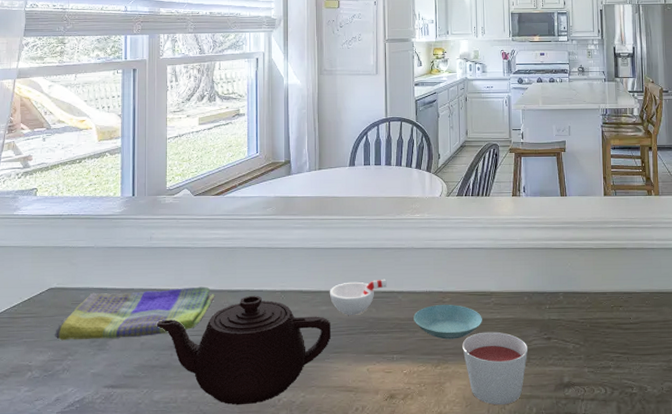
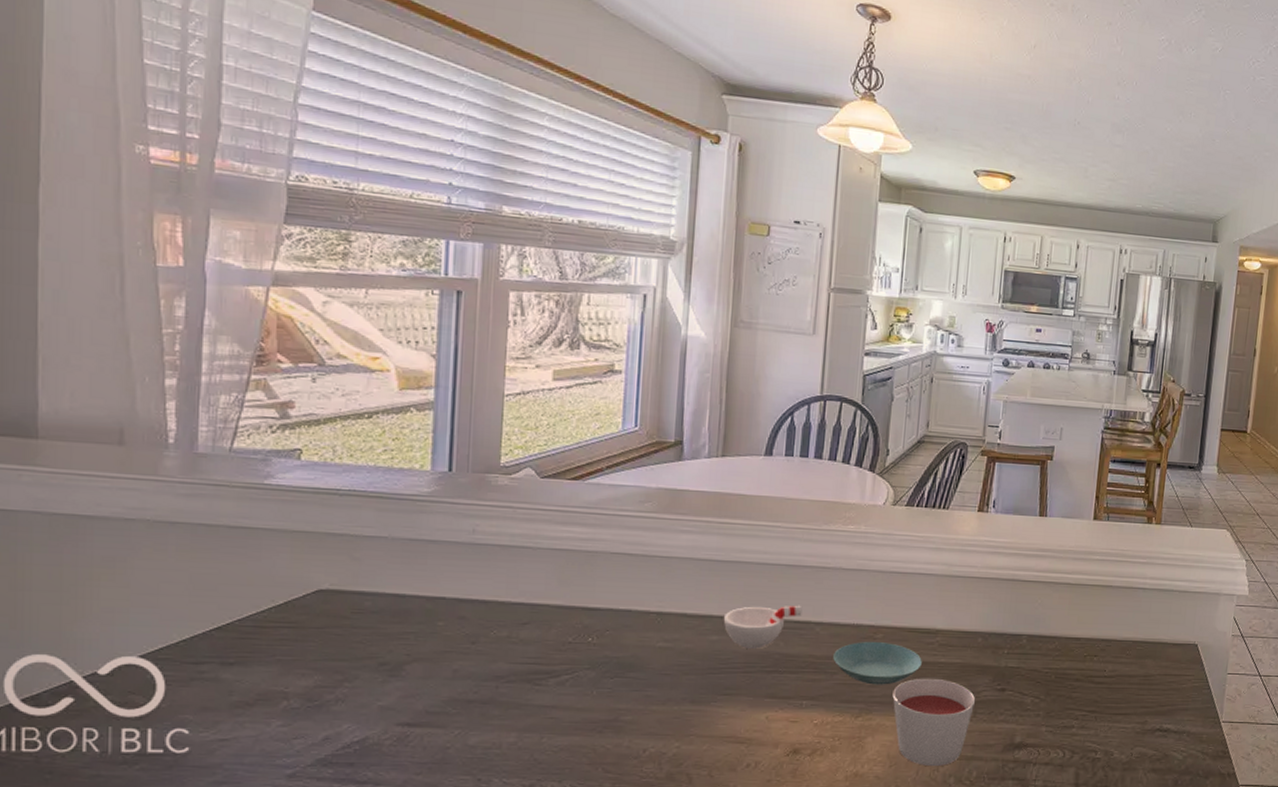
dish towel: present [55,286,215,341] -> none [325,599,564,662]
teapot: present [156,295,330,405] -> none [476,616,722,755]

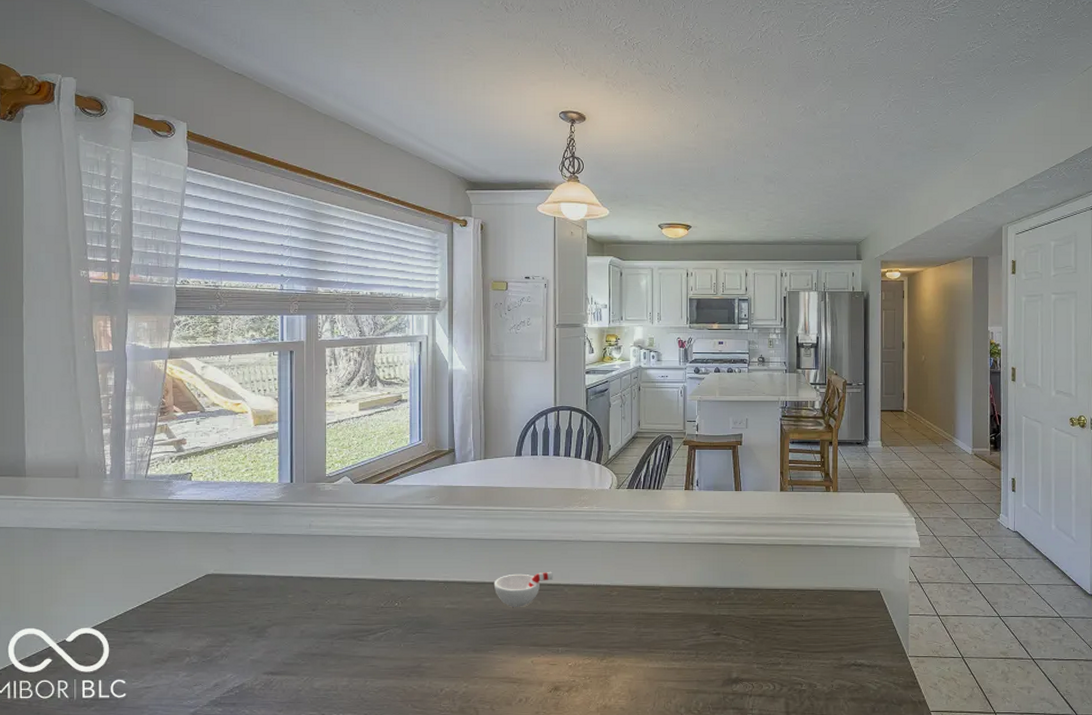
saucer: present [833,641,922,685] -> none [580,598,650,633]
candle: present [892,678,975,767] -> none [629,626,696,699]

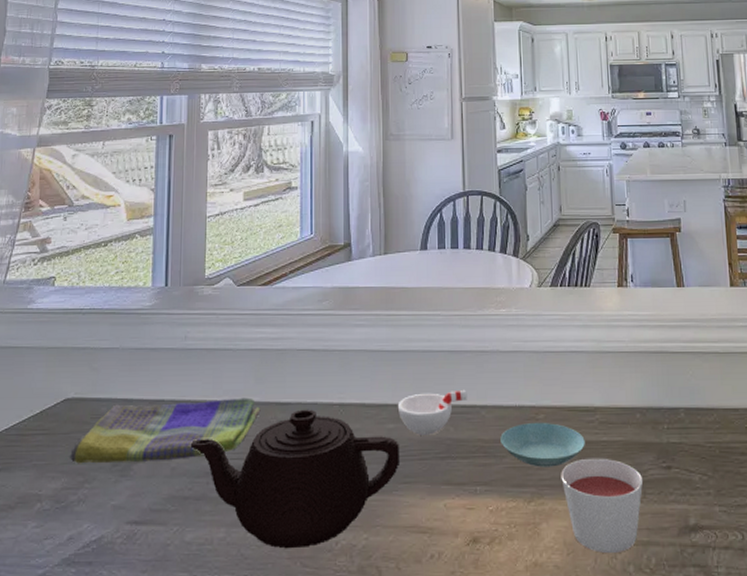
dish towel: none [213,575,377,627] -> present [70,397,261,464]
teapot: none [316,585,494,694] -> present [190,409,399,549]
saucer: none [580,598,650,633] -> present [500,422,585,467]
candle: none [629,626,696,699] -> present [561,458,643,554]

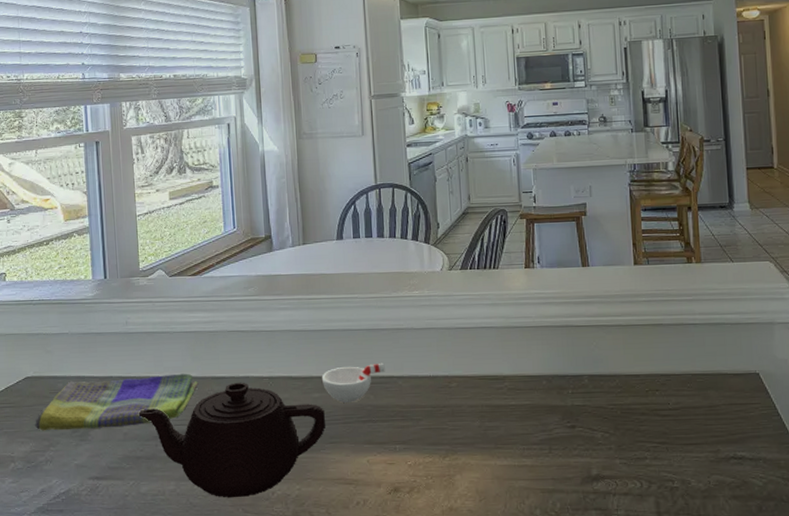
saucer: present [500,422,585,467] -> none [416,389,495,428]
candle: present [561,458,643,554] -> none [473,419,548,500]

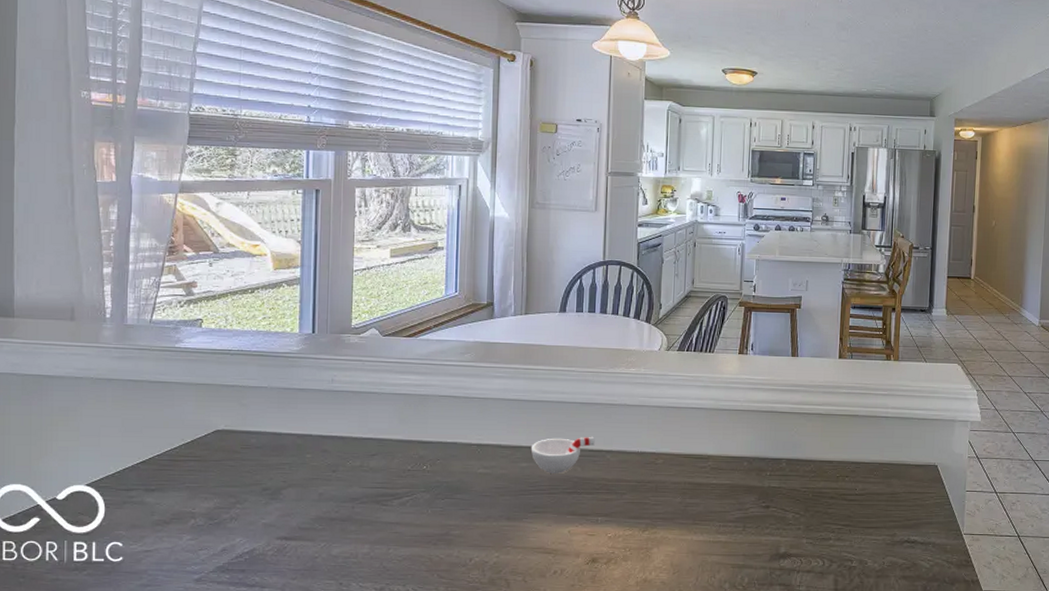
dish towel: present [35,373,199,431] -> none [222,435,404,488]
teapot: present [138,382,325,498] -> none [336,447,531,563]

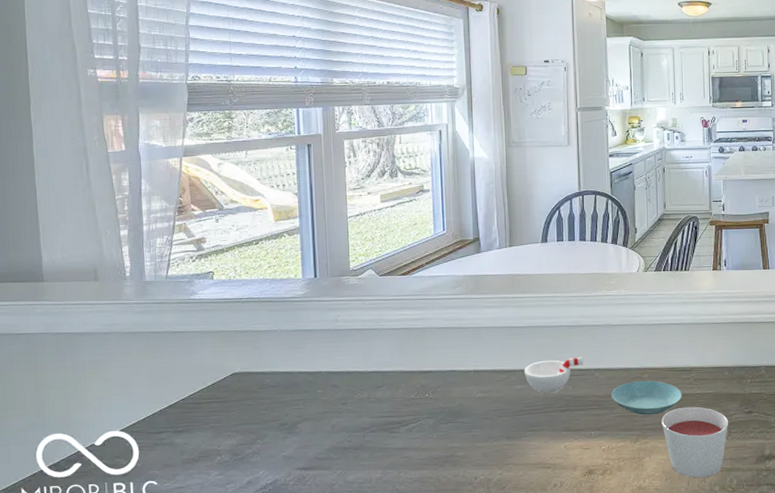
saucer: none [622,466,697,503] -> present [611,380,682,415]
candle: none [673,497,743,574] -> present [661,406,728,478]

